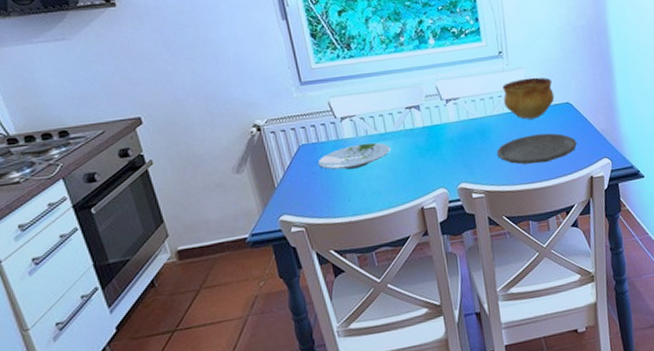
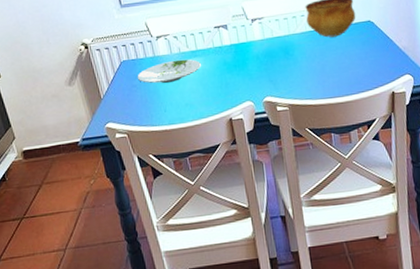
plate: present [496,133,578,165] -> none [299,50,379,80]

